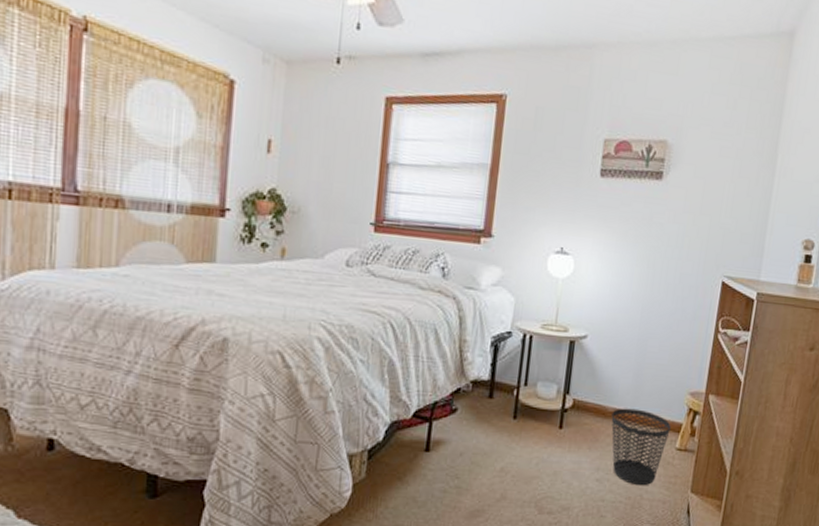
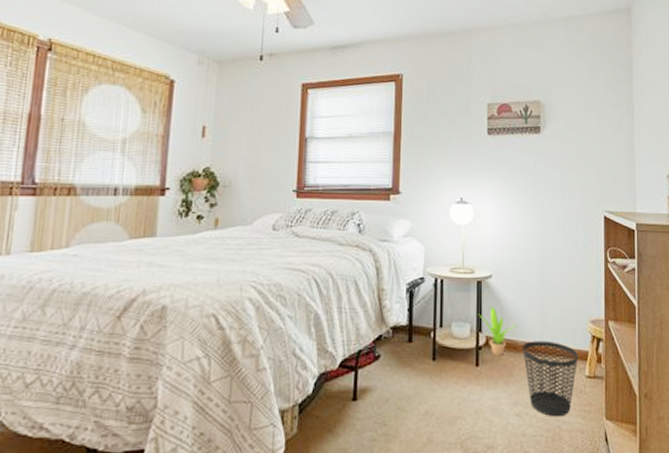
potted plant: none [568,367,609,421] -> present [479,305,518,357]

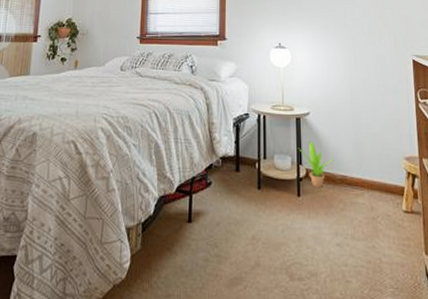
wastebasket: present [523,340,578,417] -> none [341,175,395,249]

